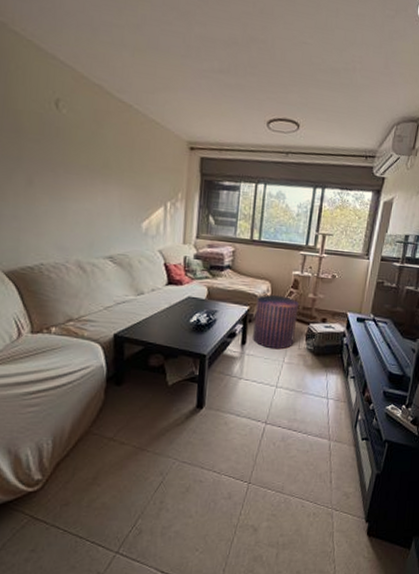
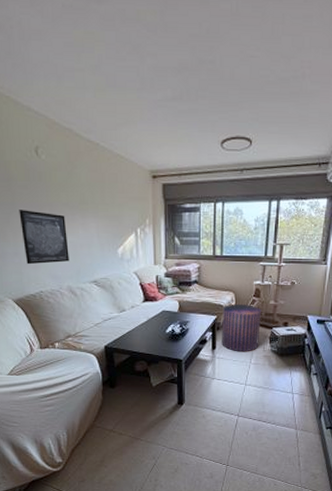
wall art: none [25,166,83,232] -> present [19,210,69,265]

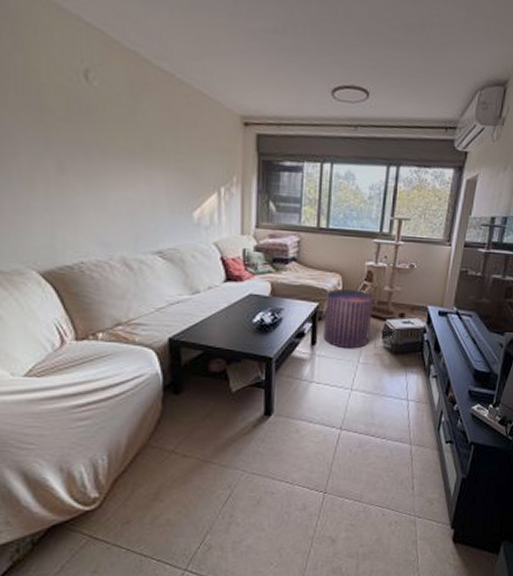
wall art: present [19,210,69,265] -> none [55,150,125,226]

